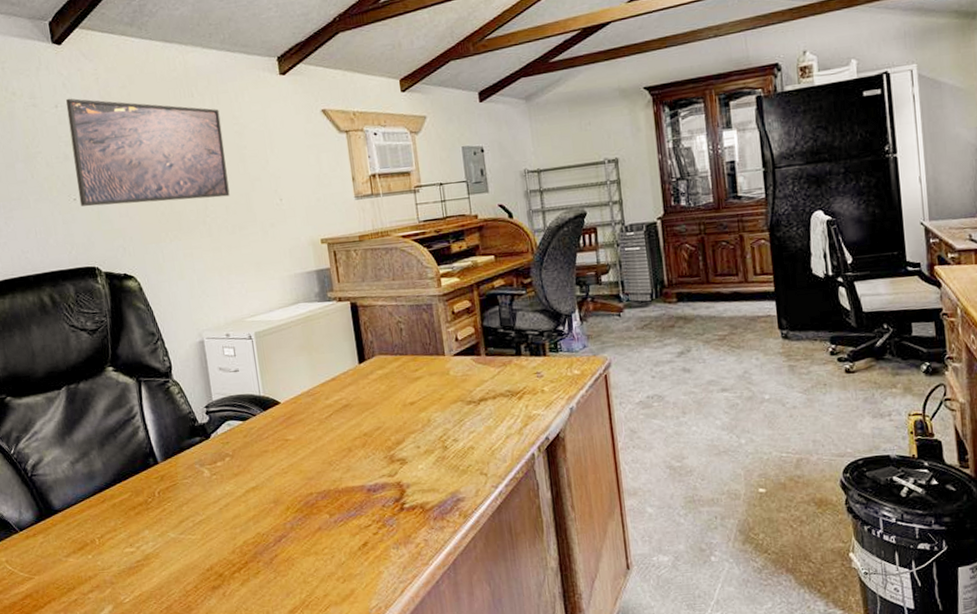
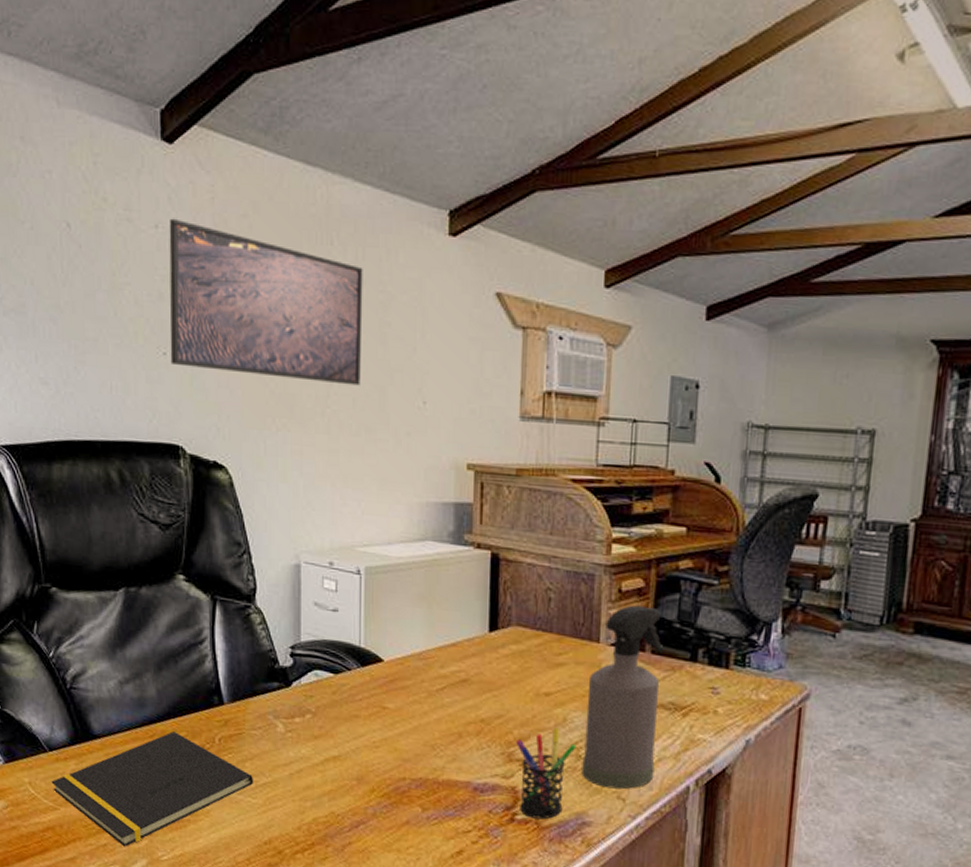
notepad: none [24,494,192,598] -> present [51,731,254,847]
pen holder: none [394,428,442,505] -> present [516,728,577,820]
spray bottle: none [442,320,506,468] -> present [582,605,663,790]

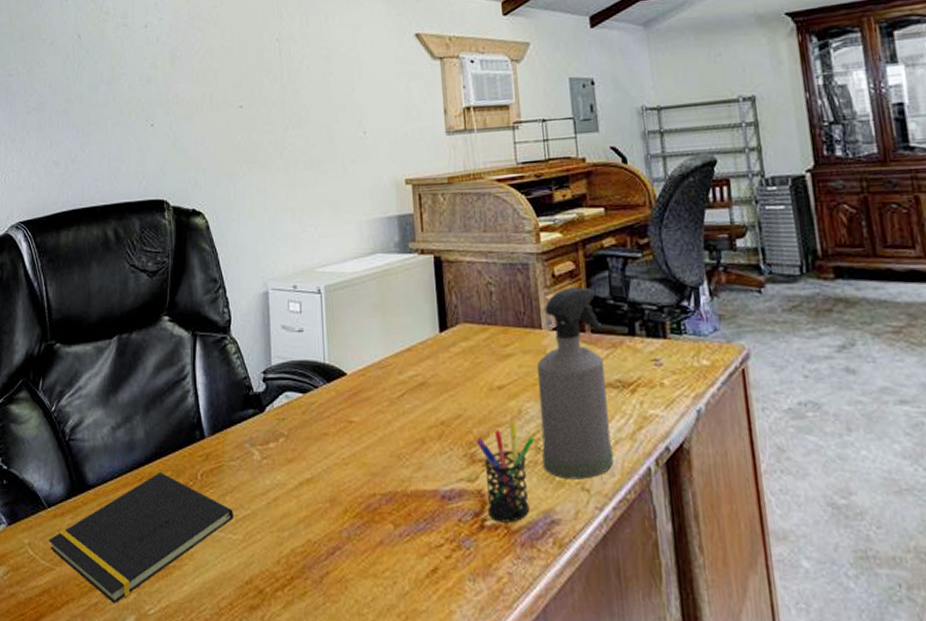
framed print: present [169,218,363,386] -> none [155,18,311,133]

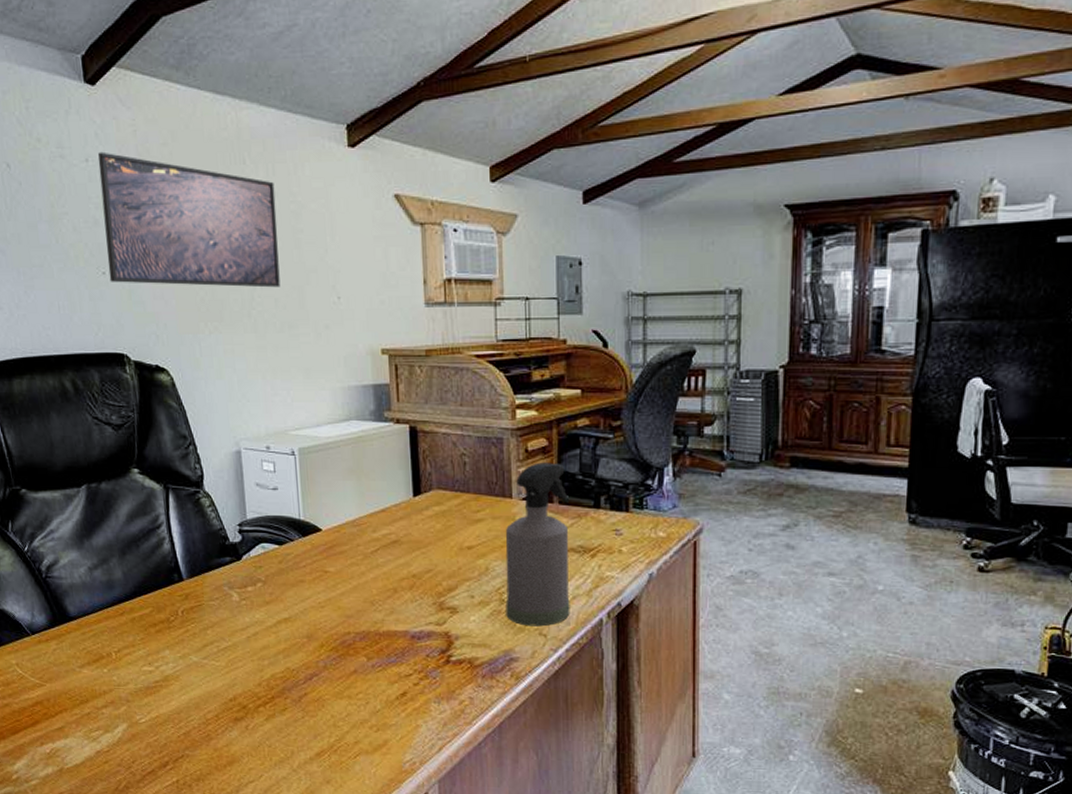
notepad: present [49,472,234,604] -> none [36,608,216,714]
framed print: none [155,18,311,133] -> present [97,151,281,288]
pen holder: present [477,421,535,523] -> none [446,577,500,659]

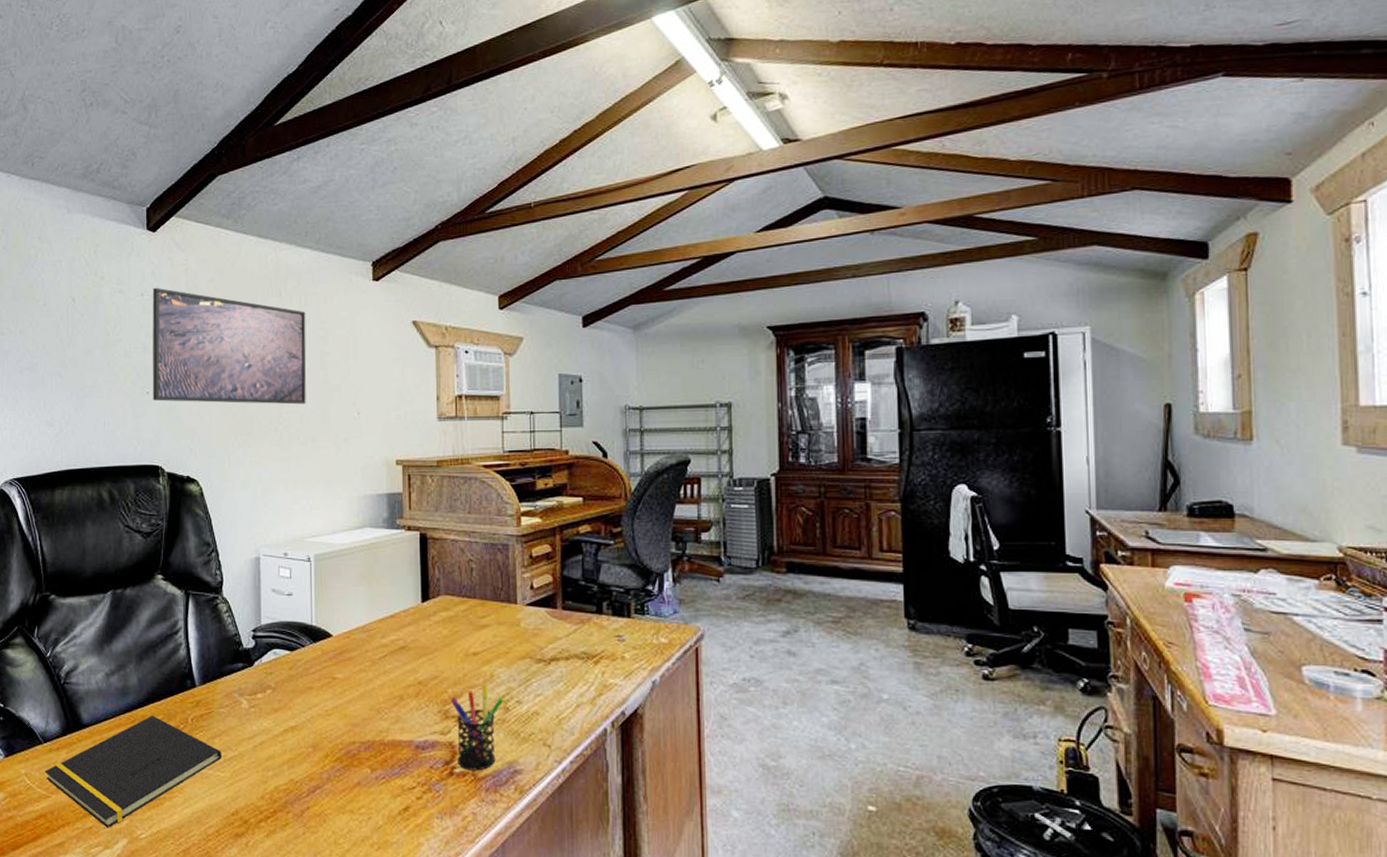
notepad: none [36,608,216,714] -> present [45,716,223,828]
pen holder: none [446,577,500,659] -> present [451,684,504,771]
spray bottle: present [505,462,570,627] -> none [510,568,574,737]

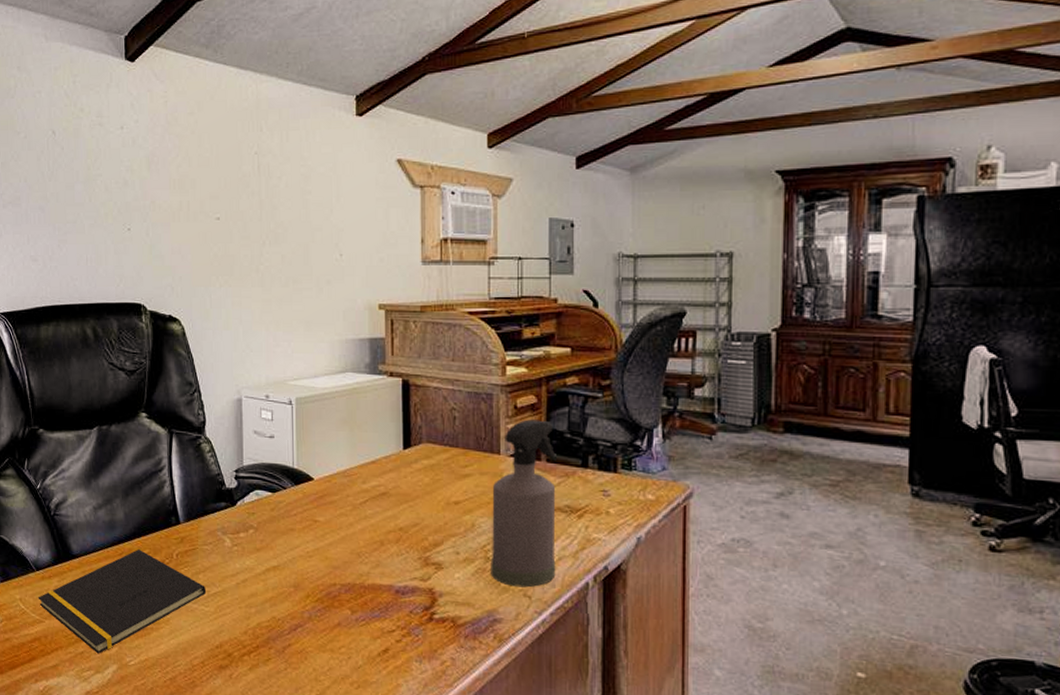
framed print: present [152,287,307,405] -> none [131,120,288,245]
pen holder: present [451,684,504,771] -> none [431,533,485,618]
spray bottle: none [510,568,574,737] -> present [491,419,556,588]

